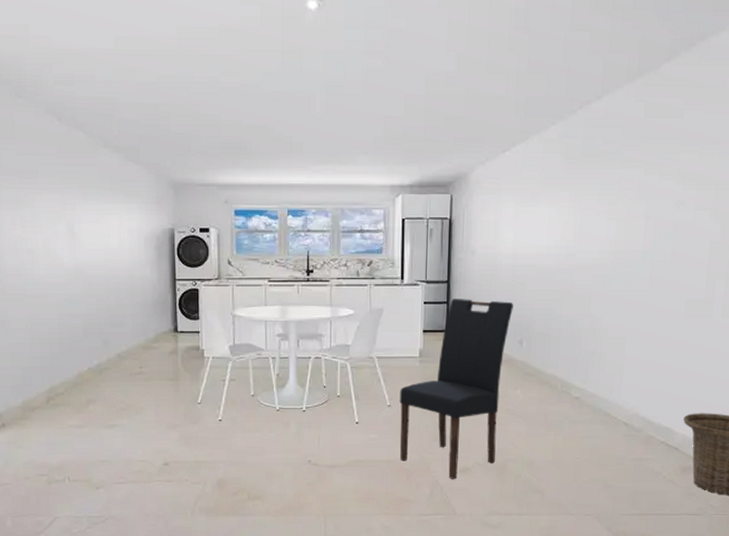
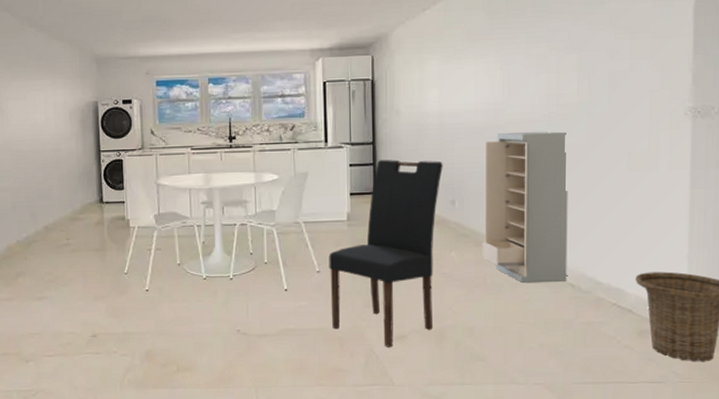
storage cabinet: none [545,276,631,421] -> present [482,131,568,283]

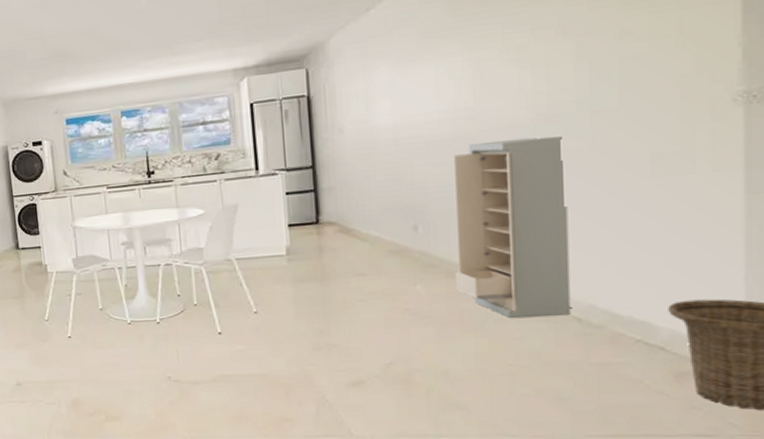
dining chair: present [328,159,443,347] -> none [267,181,401,394]

